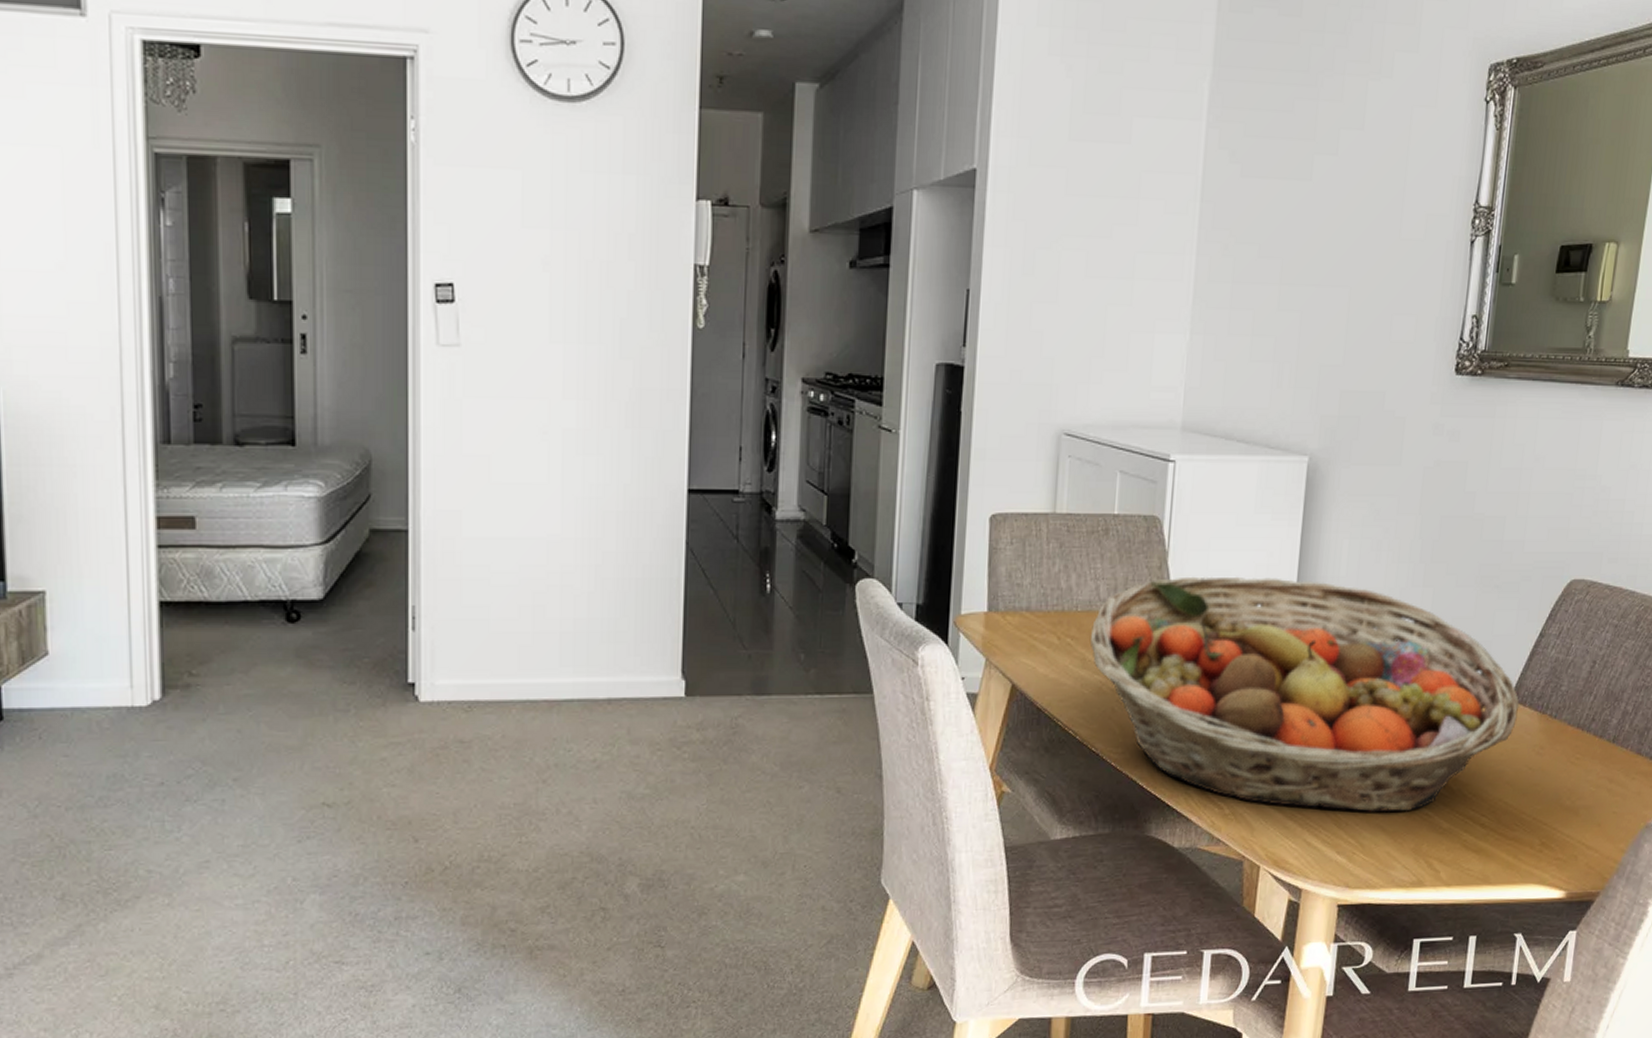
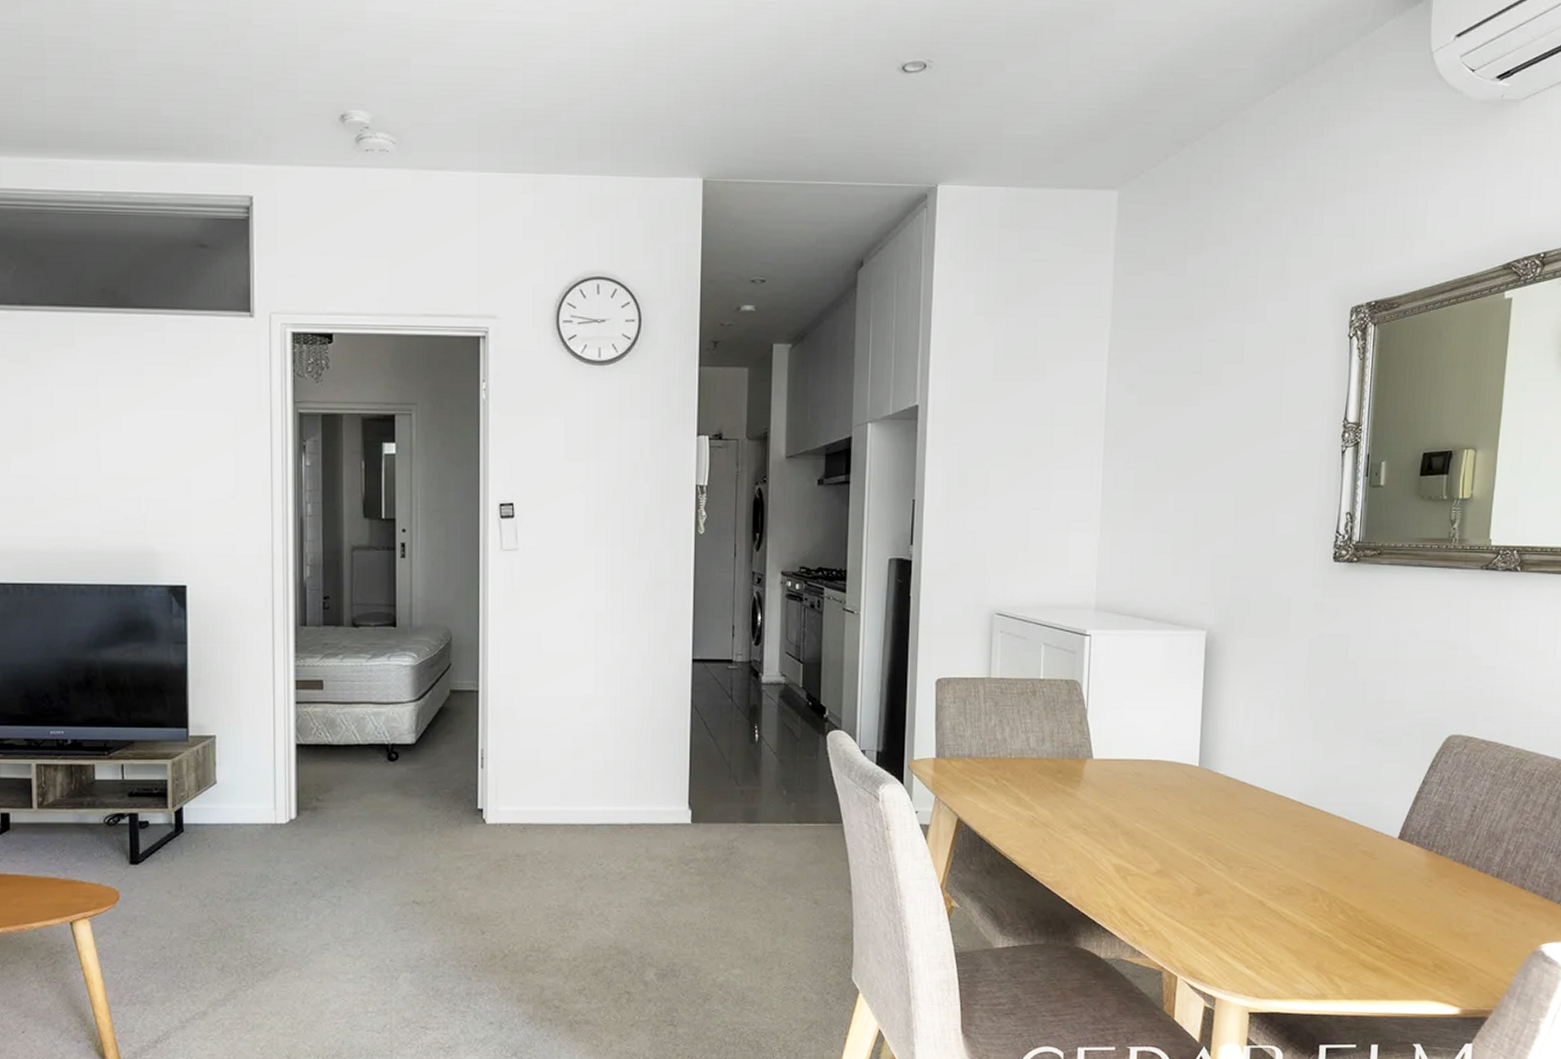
fruit basket: present [1089,576,1520,812] -> none [1022,730,1407,934]

